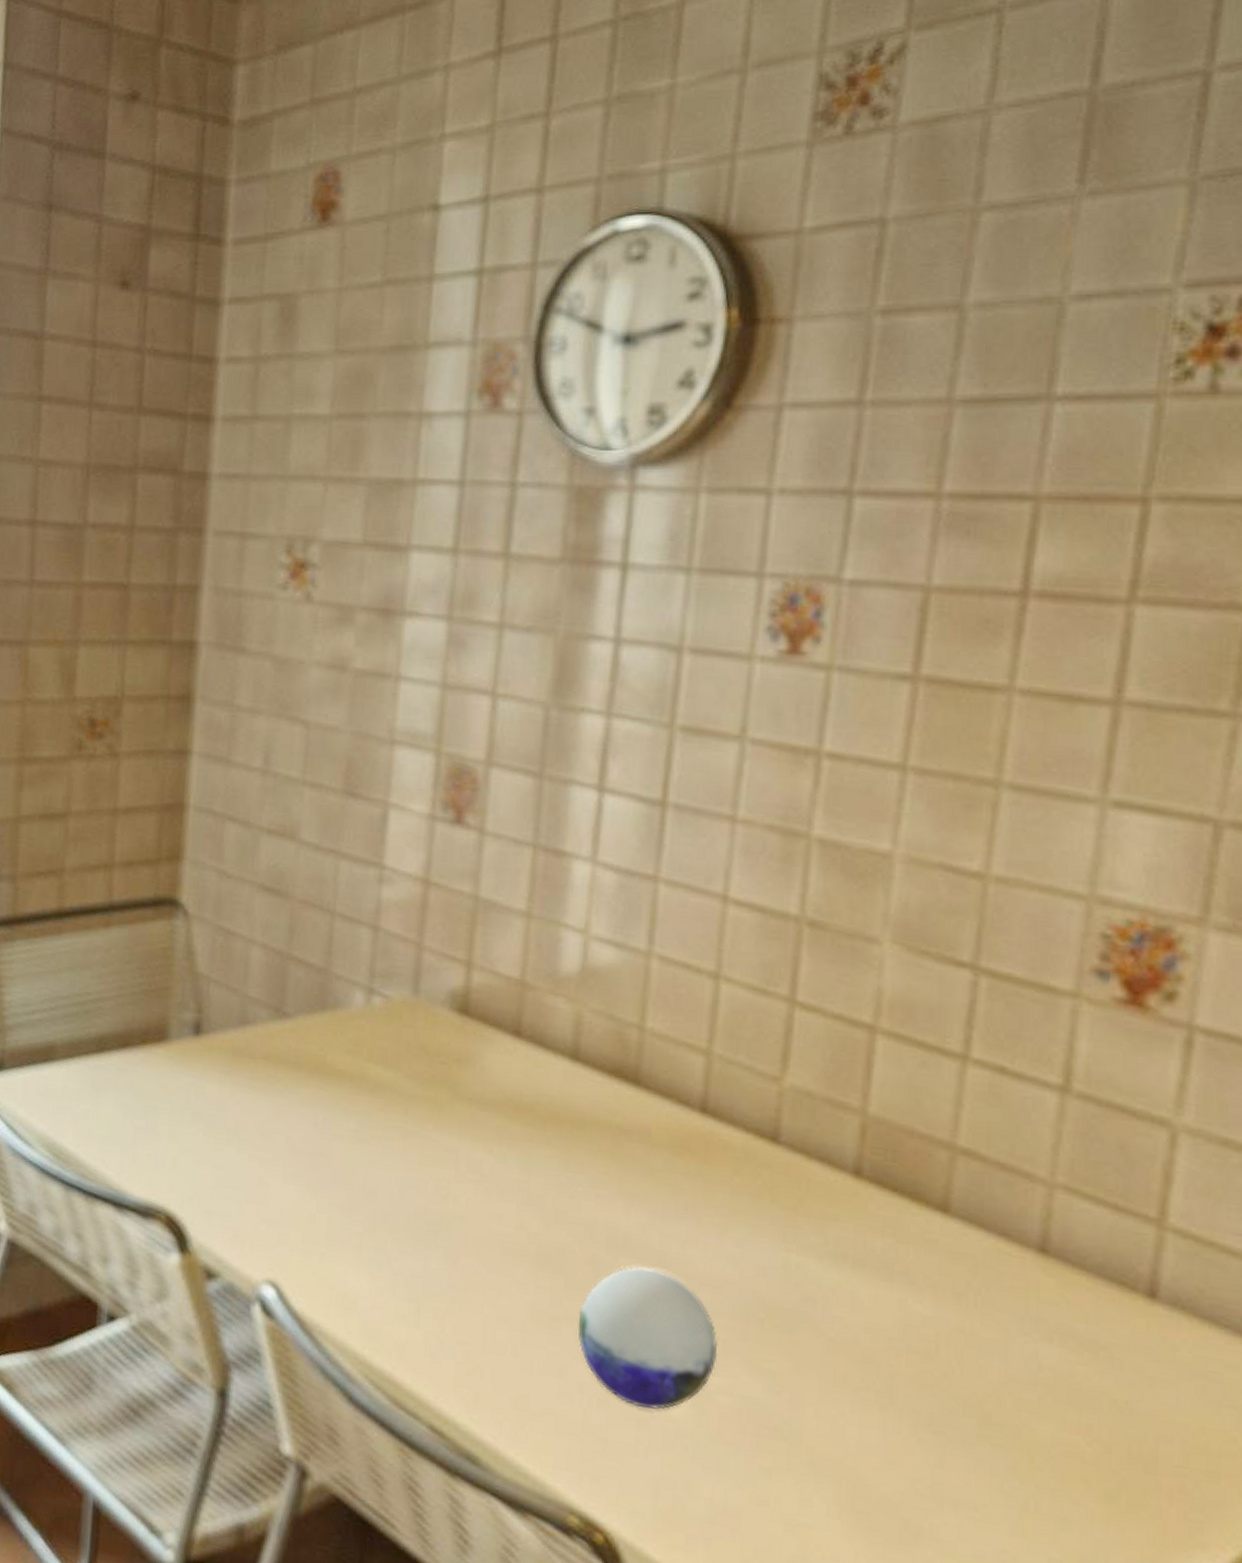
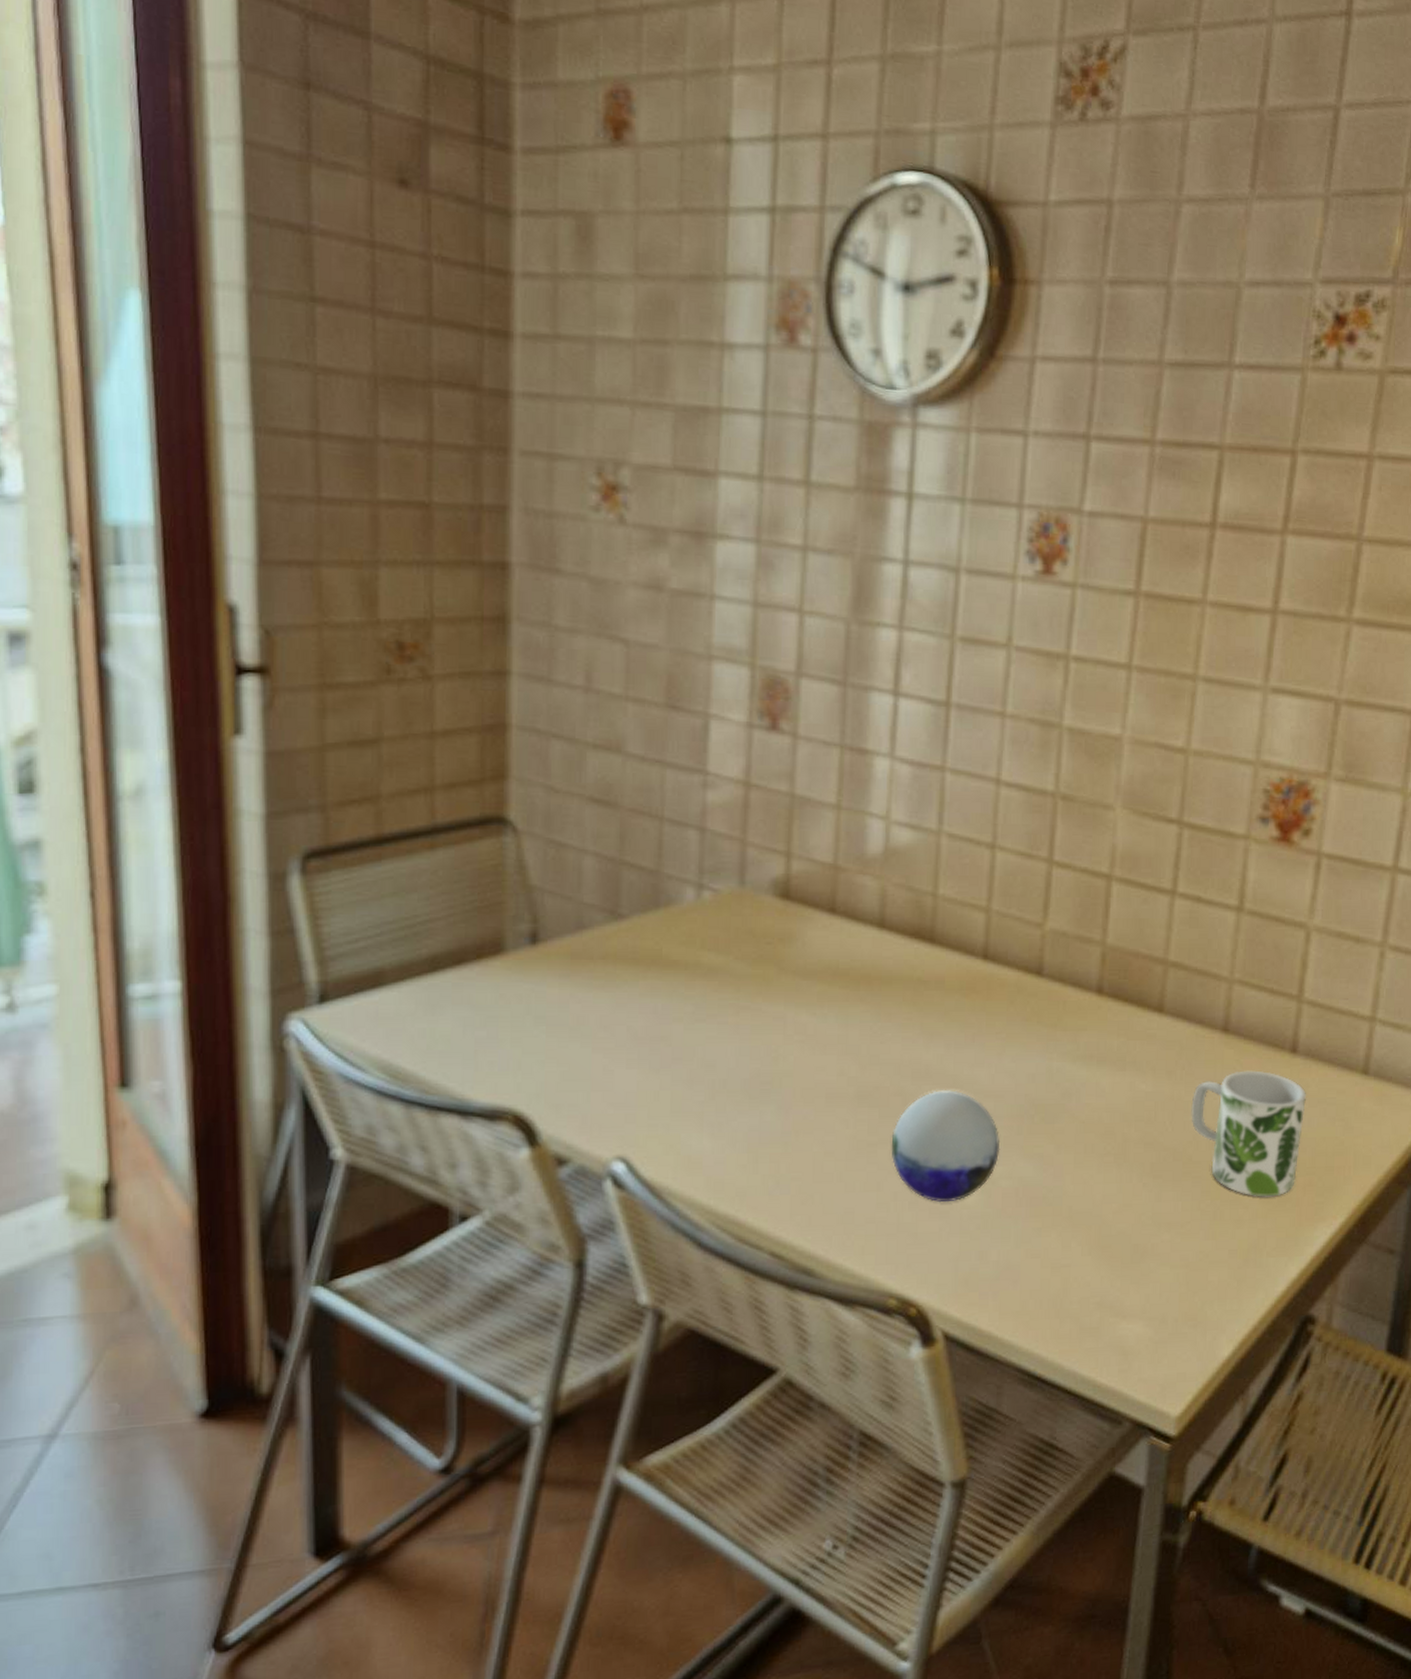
mug: none [990,1310,1174,1497] -> present [1191,1070,1307,1197]

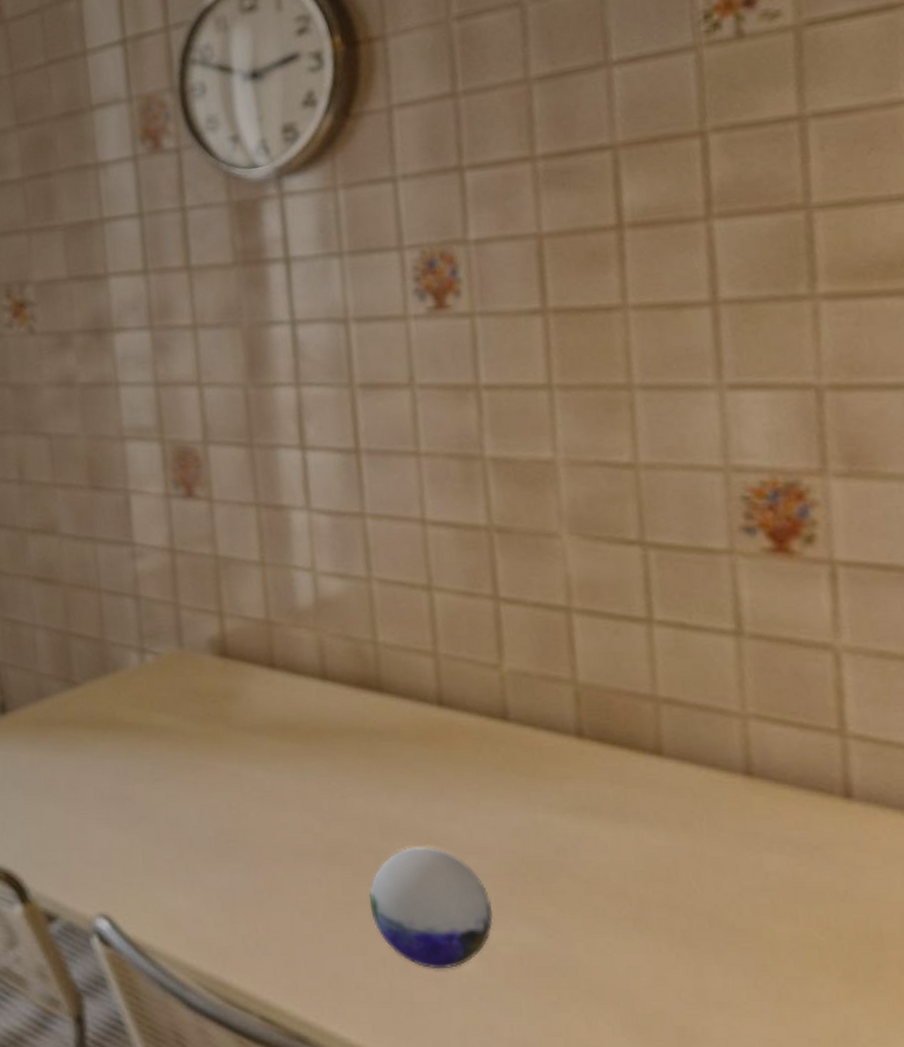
mug: present [1191,1070,1307,1197] -> none [721,820,885,975]

